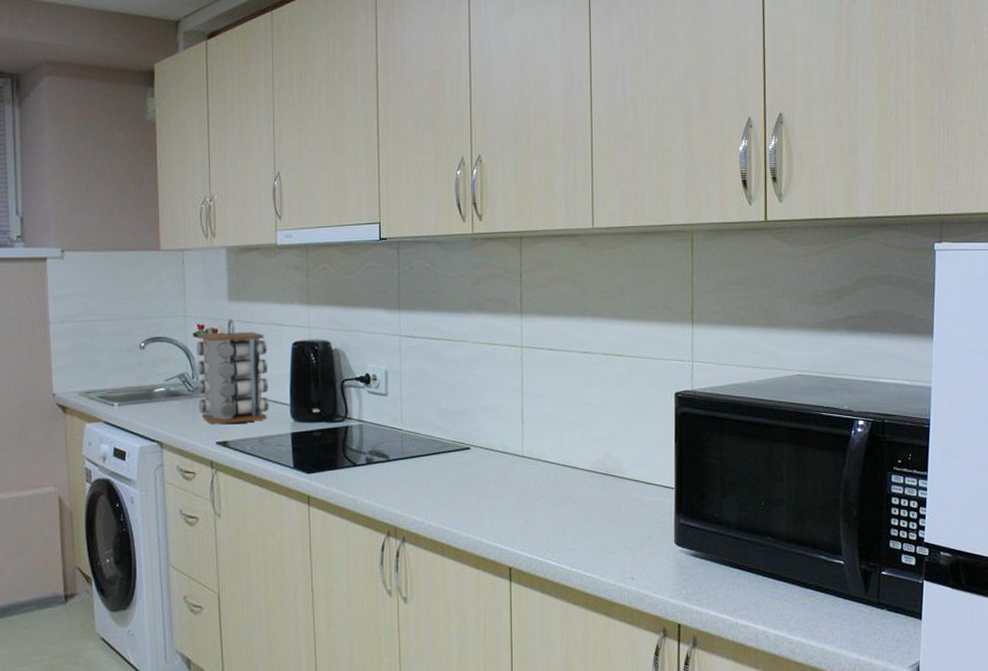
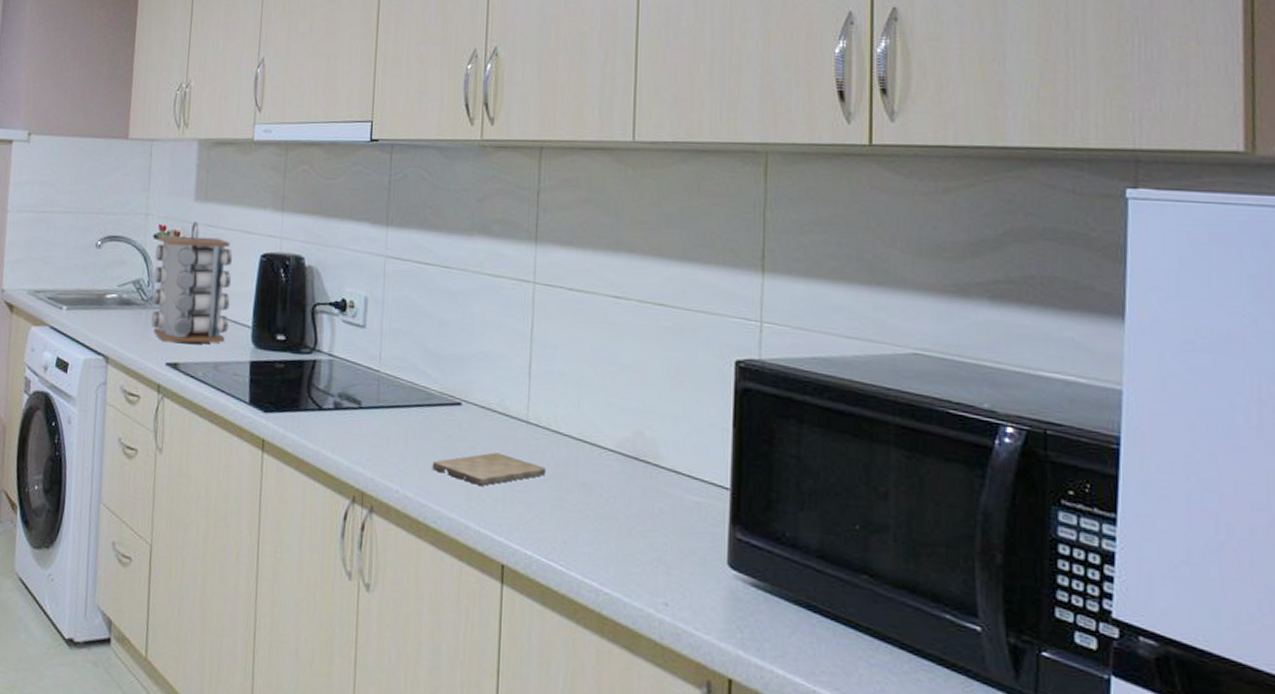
cutting board: none [450,483,539,509] -> present [432,452,545,486]

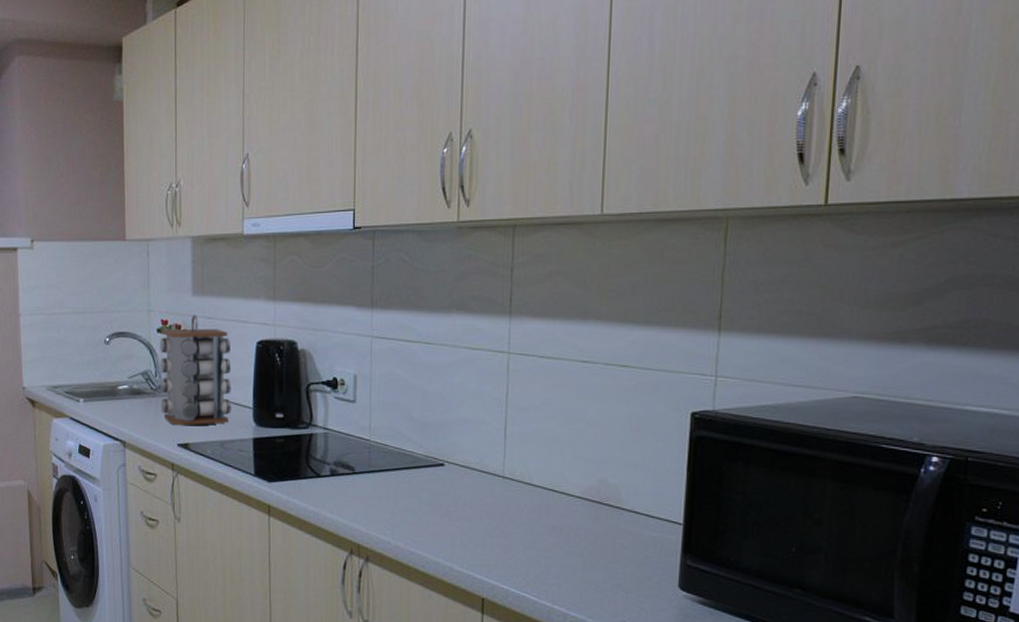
cutting board: present [432,452,545,486] -> none [419,505,520,533]

